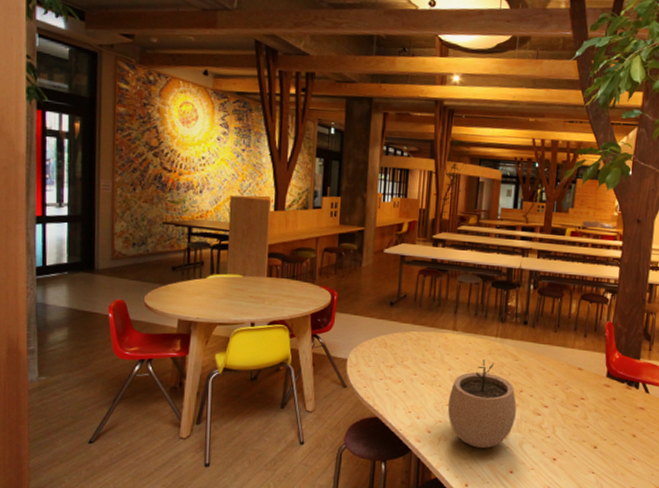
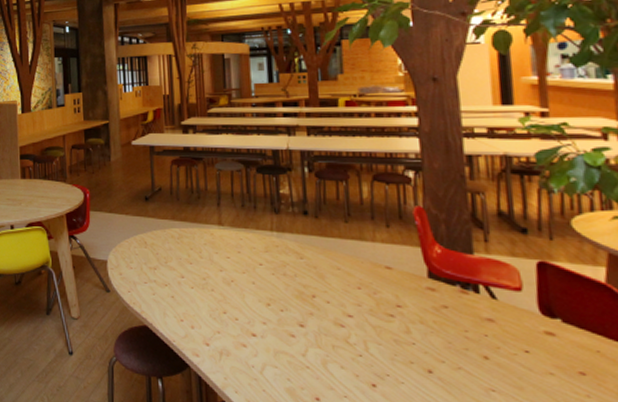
plant pot: present [447,359,517,448] -> none [224,258,312,367]

